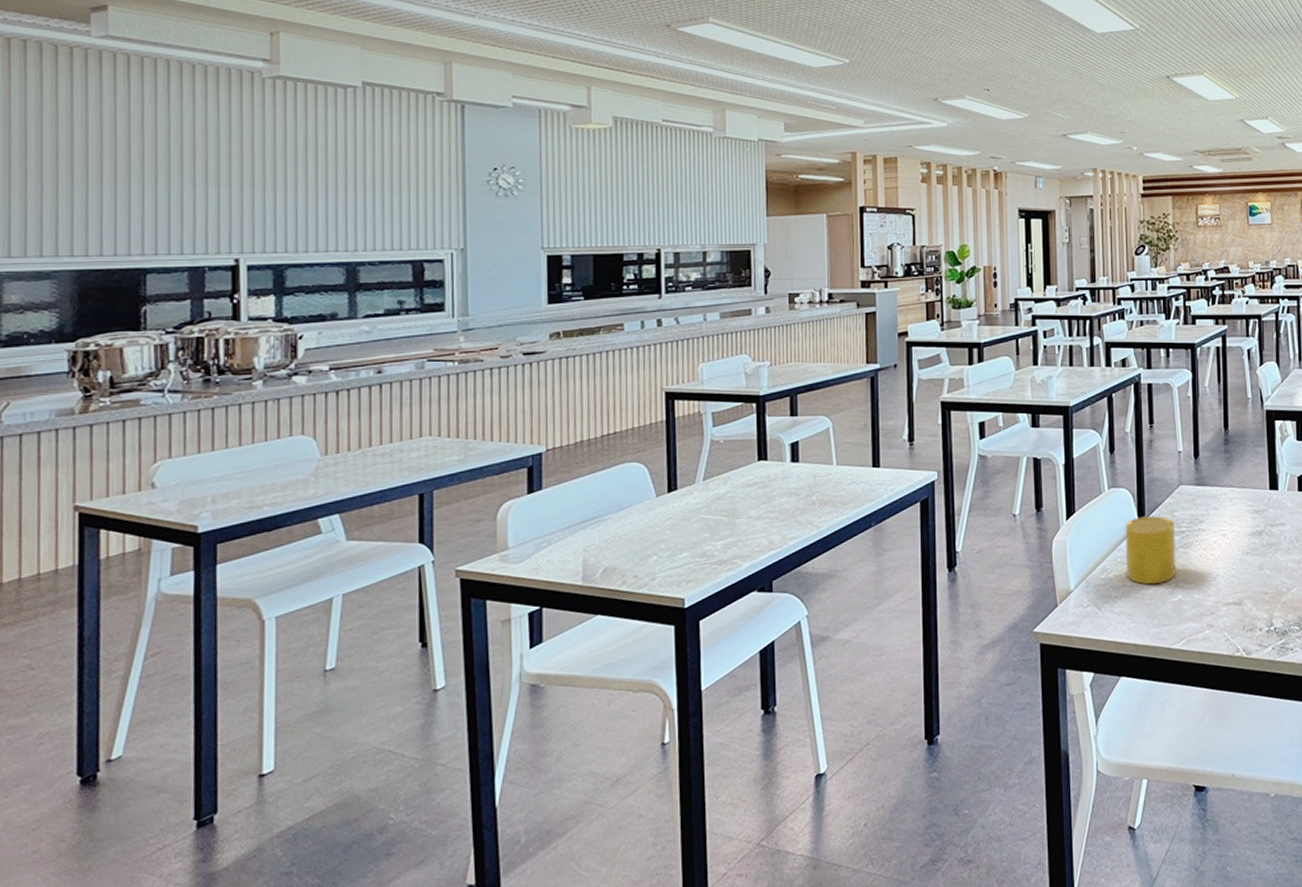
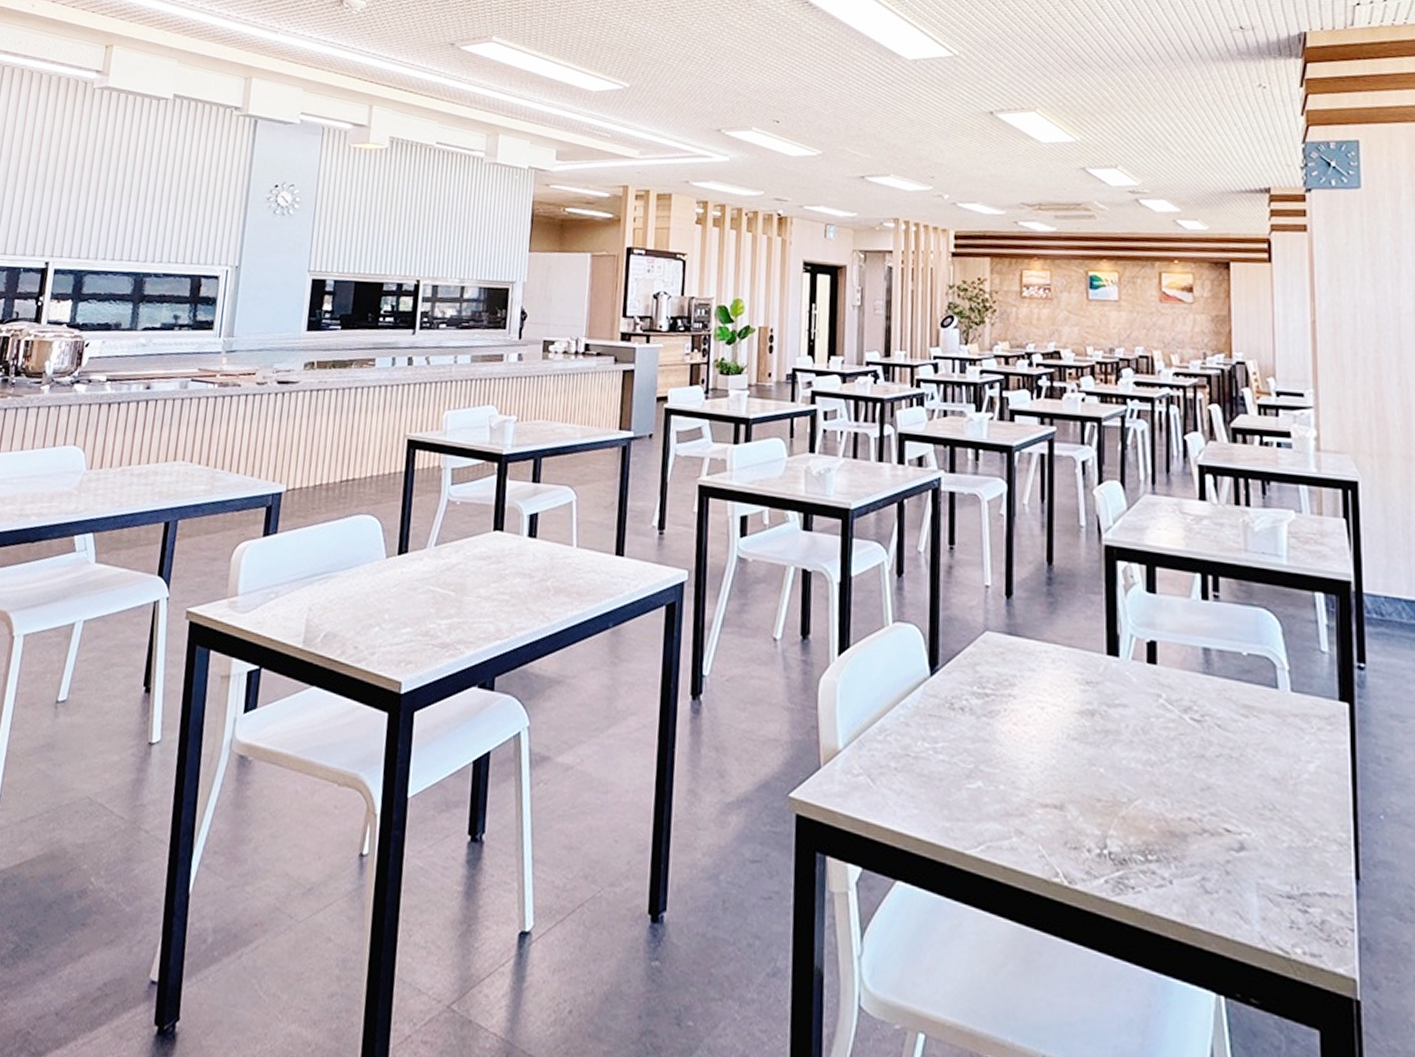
cup: present [1125,515,1177,585] -> none [909,665,978,762]

